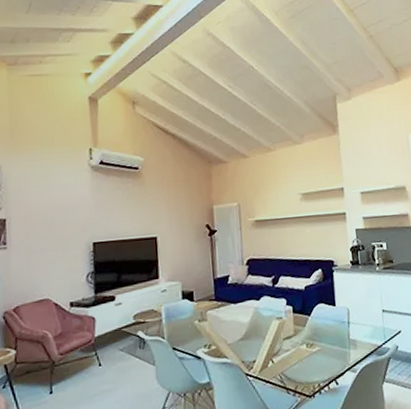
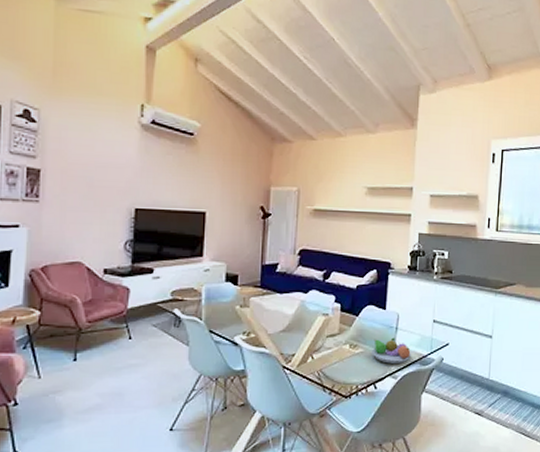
fruit bowl: none [328,332,366,358] -> present [372,337,411,364]

